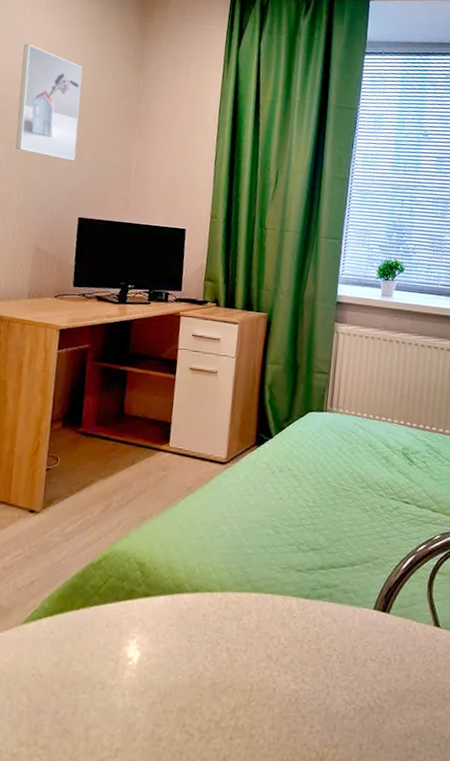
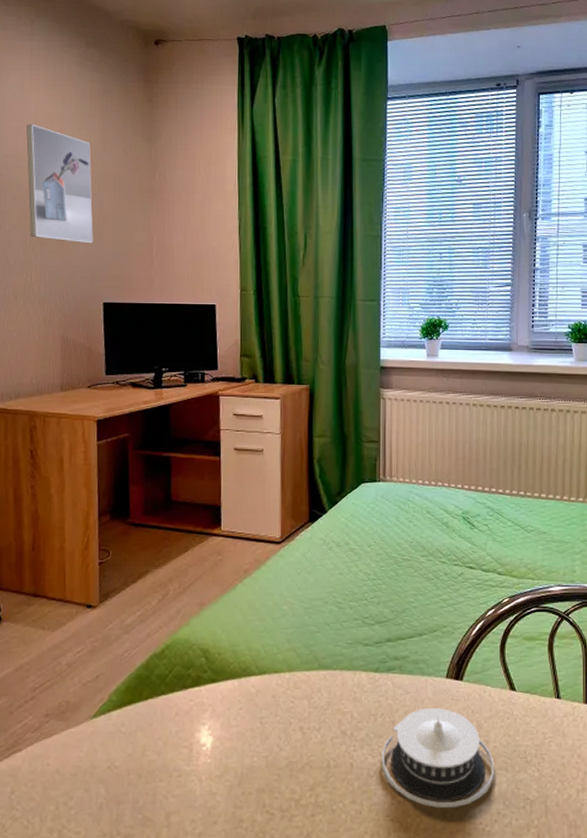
architectural model: none [303,637,414,740] -> present [382,707,494,807]

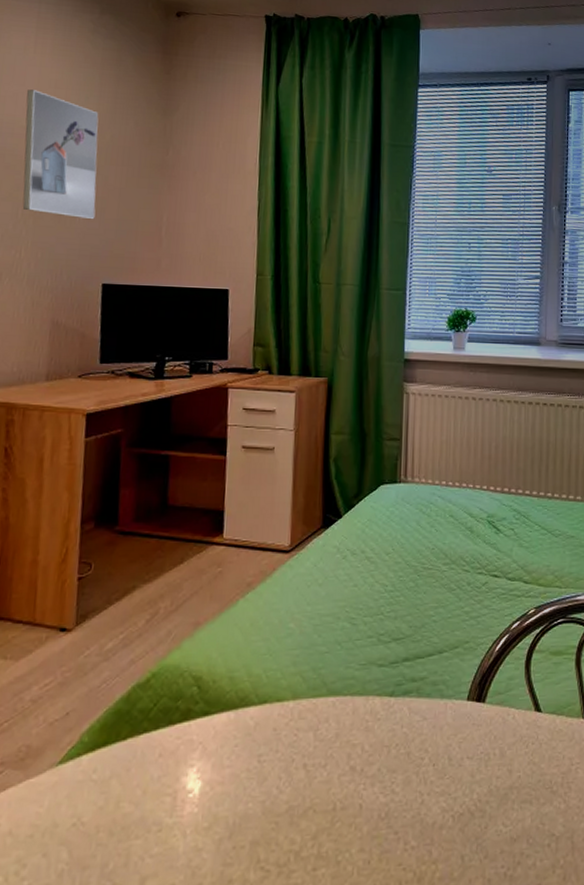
architectural model: present [382,707,494,807] -> none [395,734,518,851]

